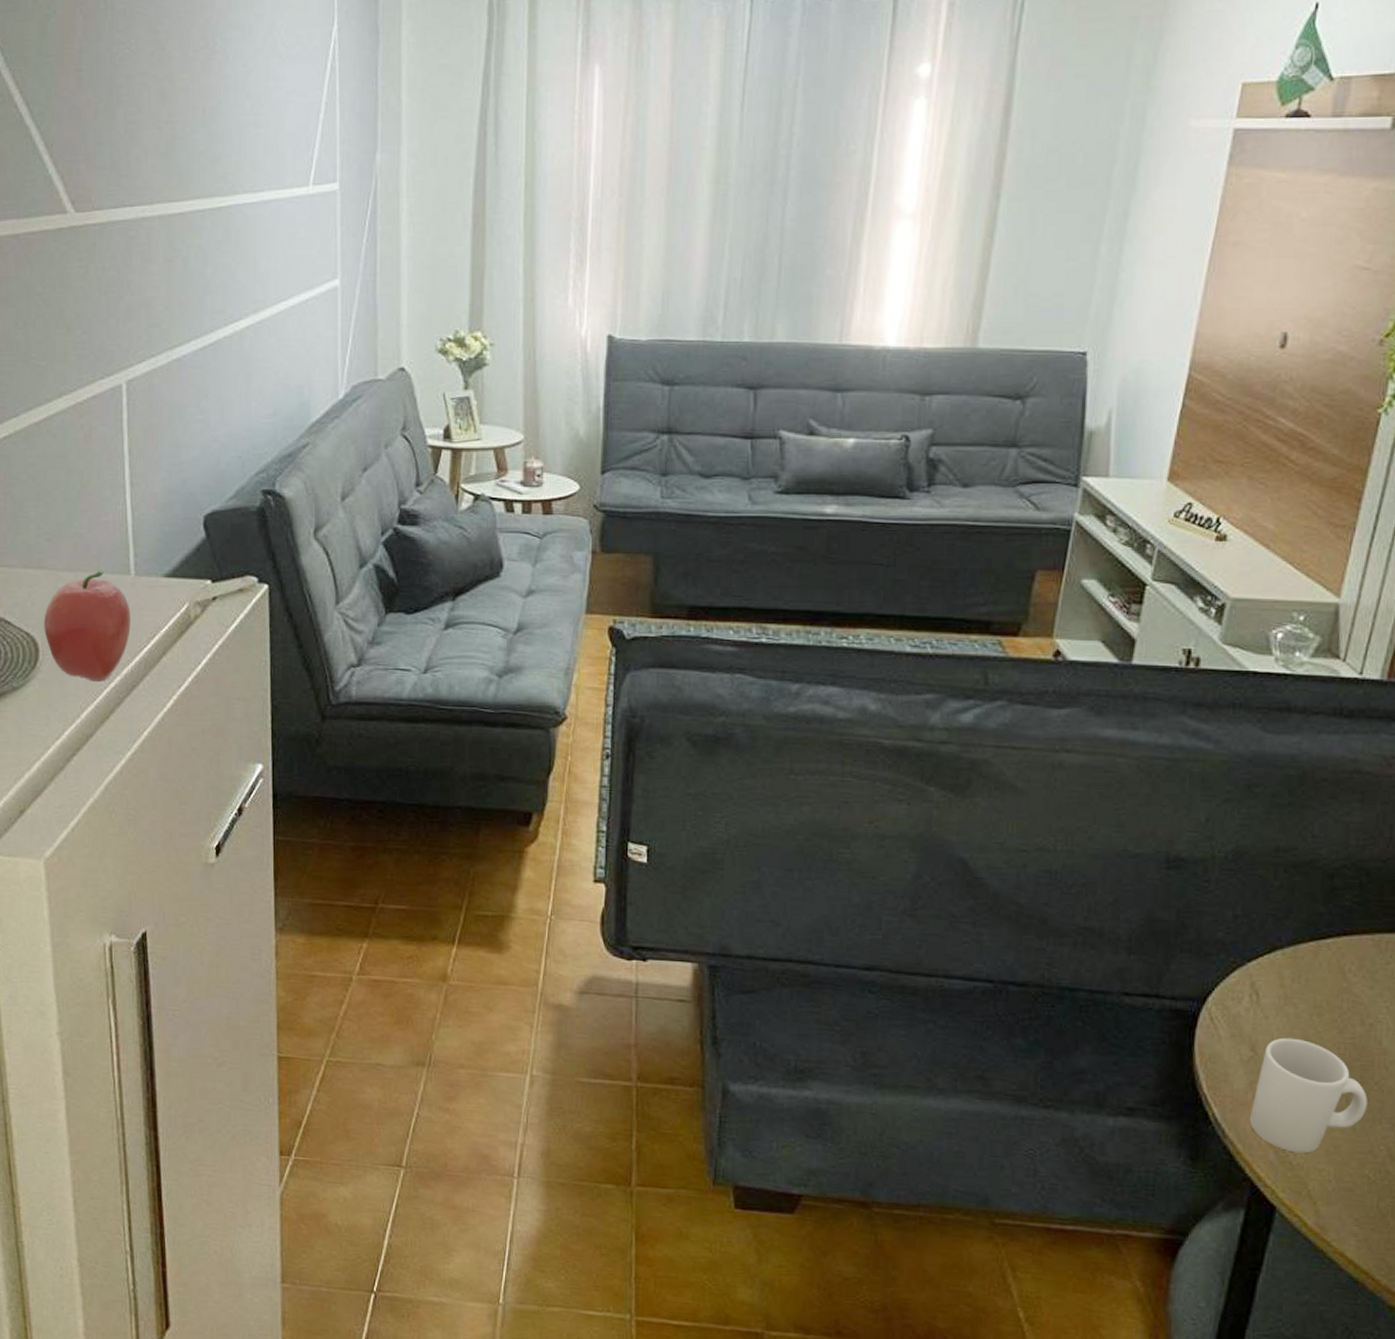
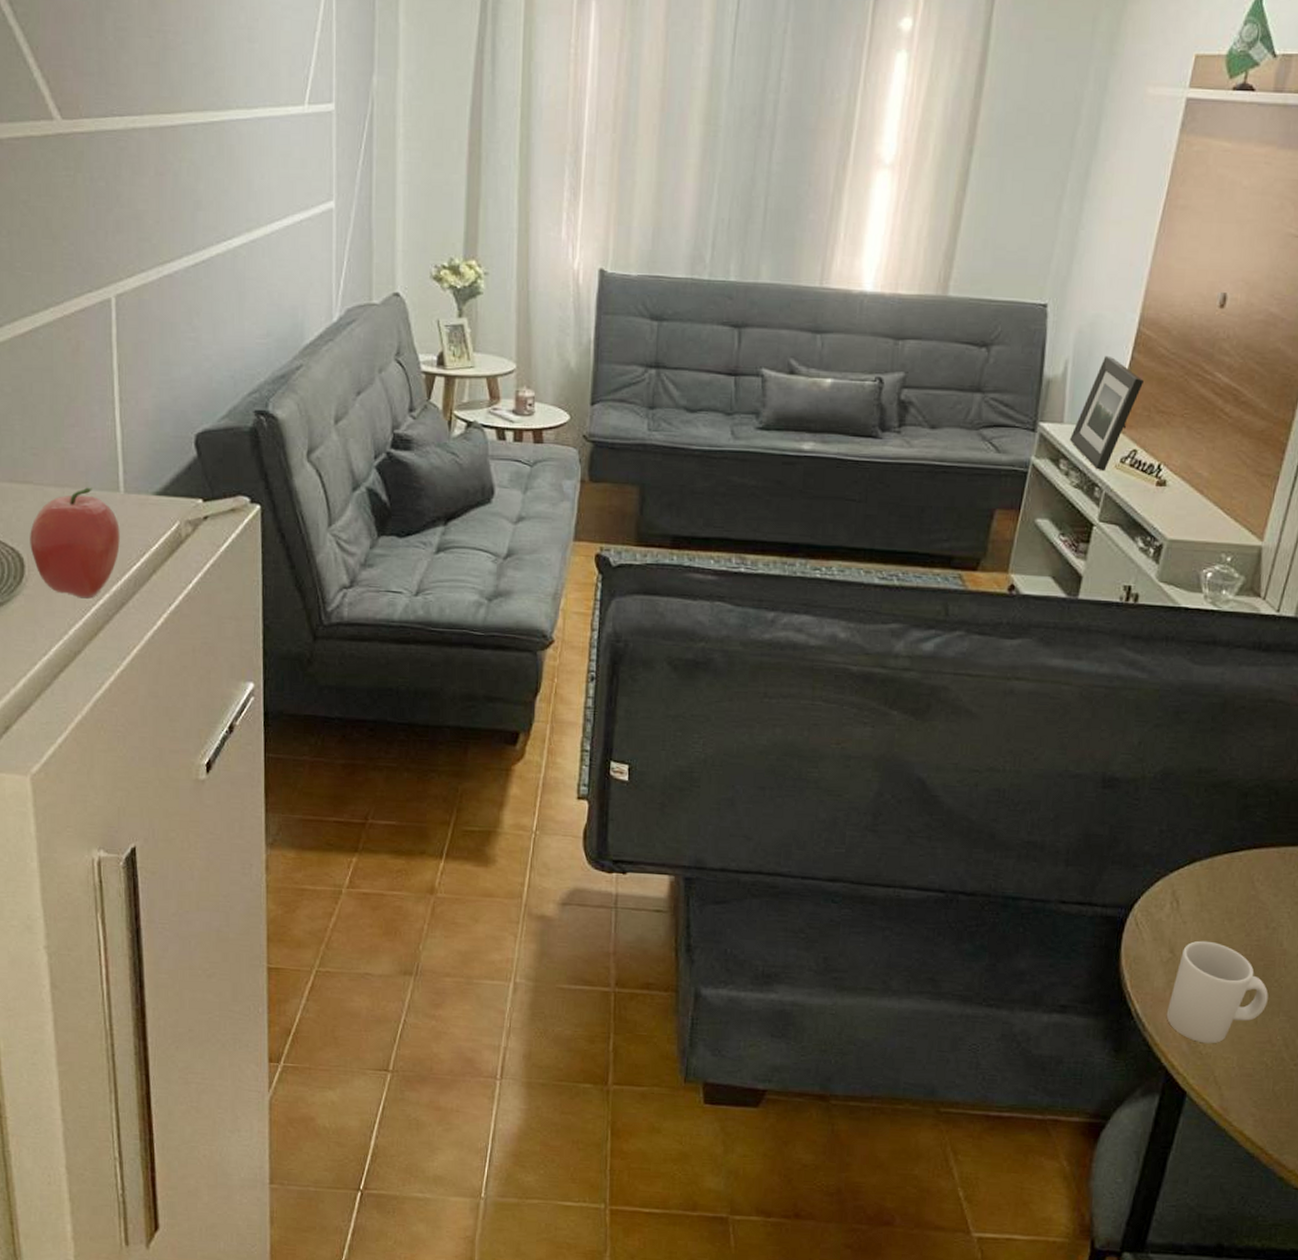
picture frame: none [1117,404,1197,527] -> present [1070,355,1144,472]

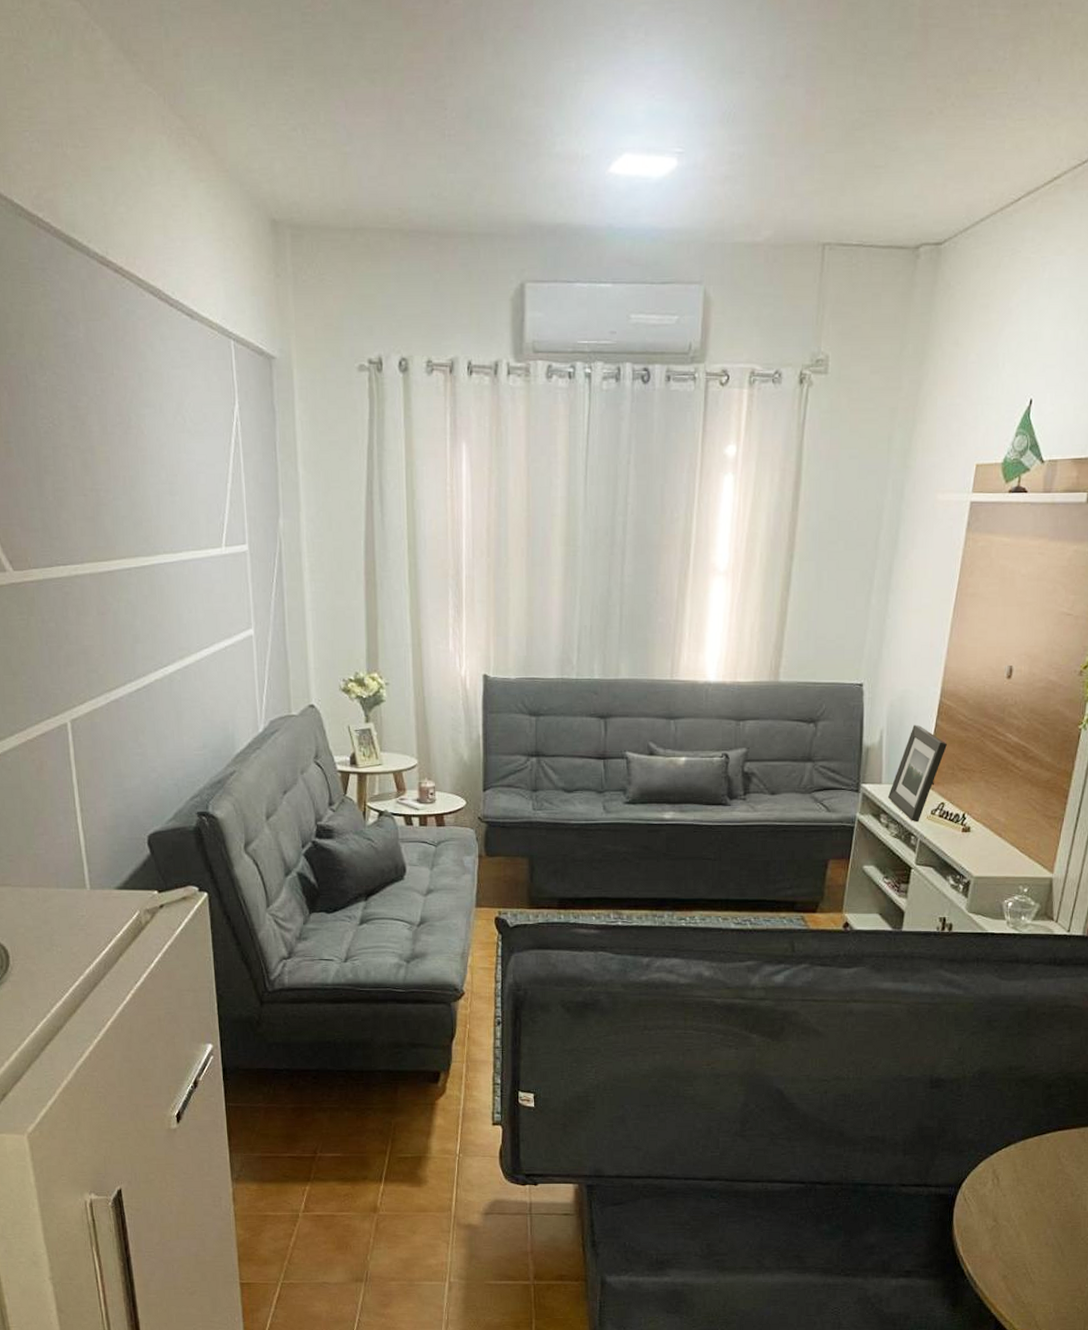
fruit: present [30,486,120,599] -> none [11,885,90,981]
mug: present [1166,940,1269,1044] -> none [993,1209,1077,1295]

